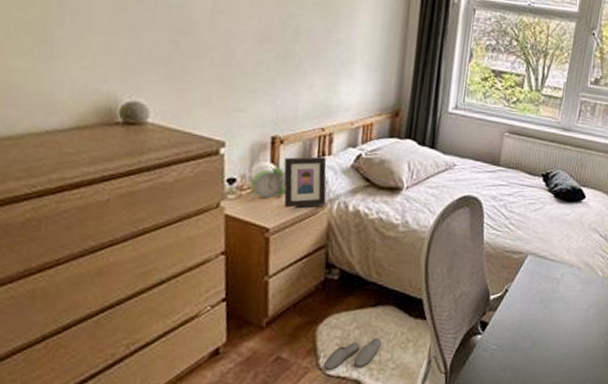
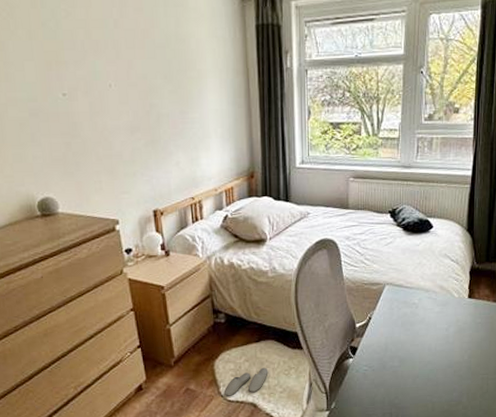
alarm clock: present [248,167,287,202] -> none [140,235,172,266]
picture frame: present [283,156,327,208] -> none [166,221,205,267]

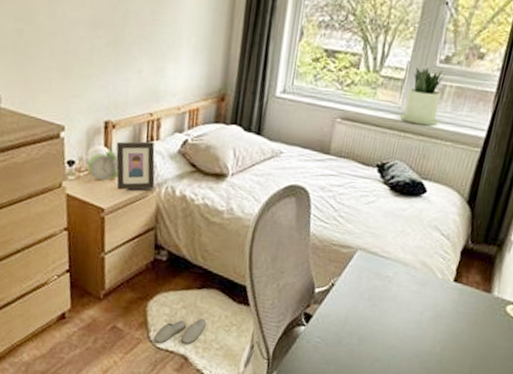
alarm clock: none [140,235,172,266] -> present [85,150,119,183]
picture frame: none [166,221,205,267] -> present [116,141,155,190]
planter: none [401,125,432,173] -> present [400,67,445,126]

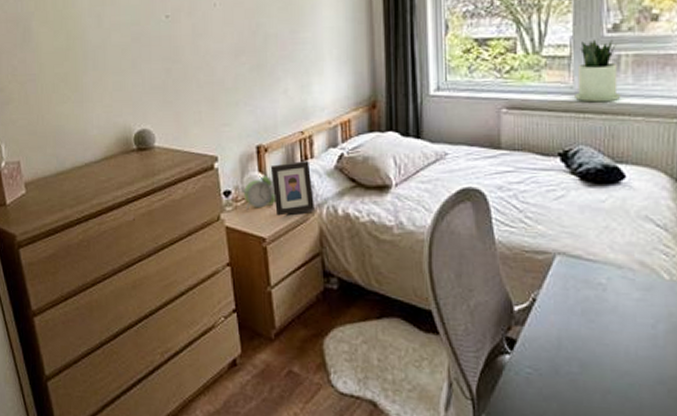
slippers: present [153,318,207,344] -> none [334,353,393,388]

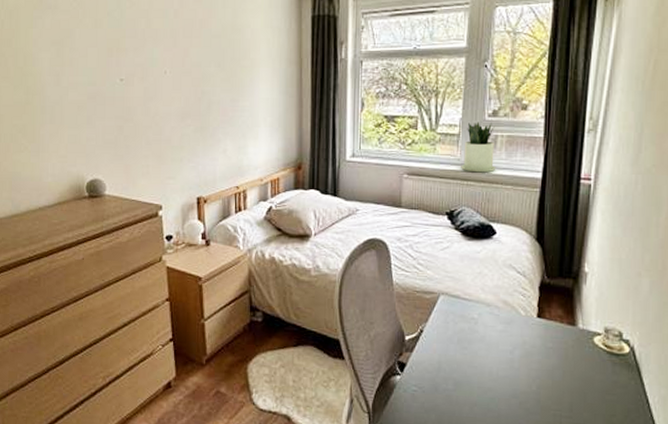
alarm clock: present [240,176,276,212] -> none [181,223,212,255]
picture frame: present [270,160,314,216] -> none [208,211,245,258]

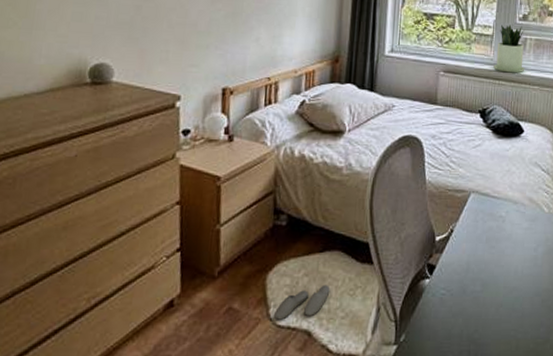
slippers: none [256,376,306,405] -> present [273,285,330,320]

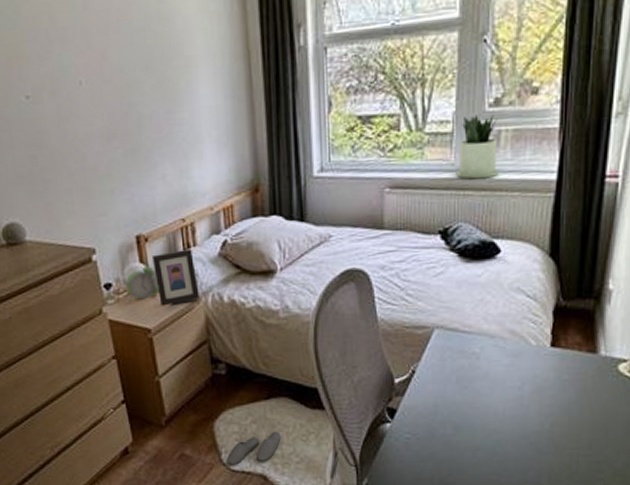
alarm clock: none [201,117,236,152] -> present [122,266,160,304]
picture frame: none [233,104,273,156] -> present [151,248,200,306]

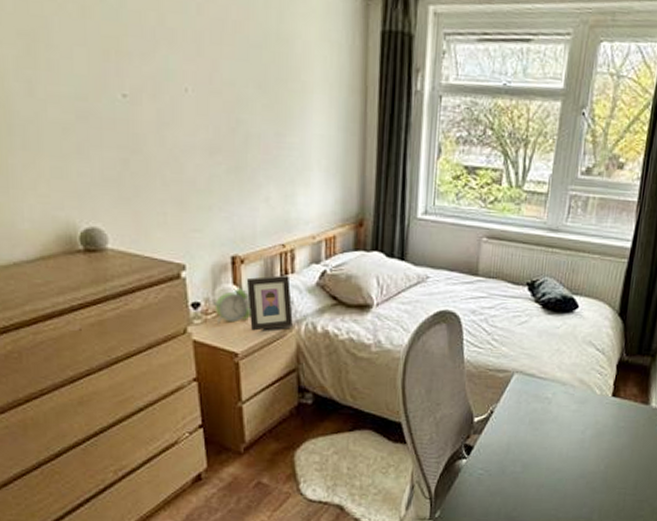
slippers: present [226,431,281,465] -> none [304,462,362,495]
planter: present [456,114,500,179] -> none [546,179,587,240]

